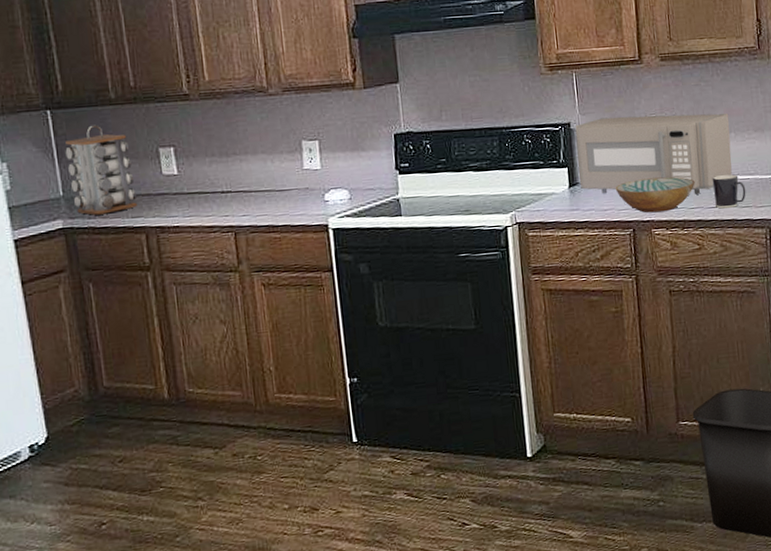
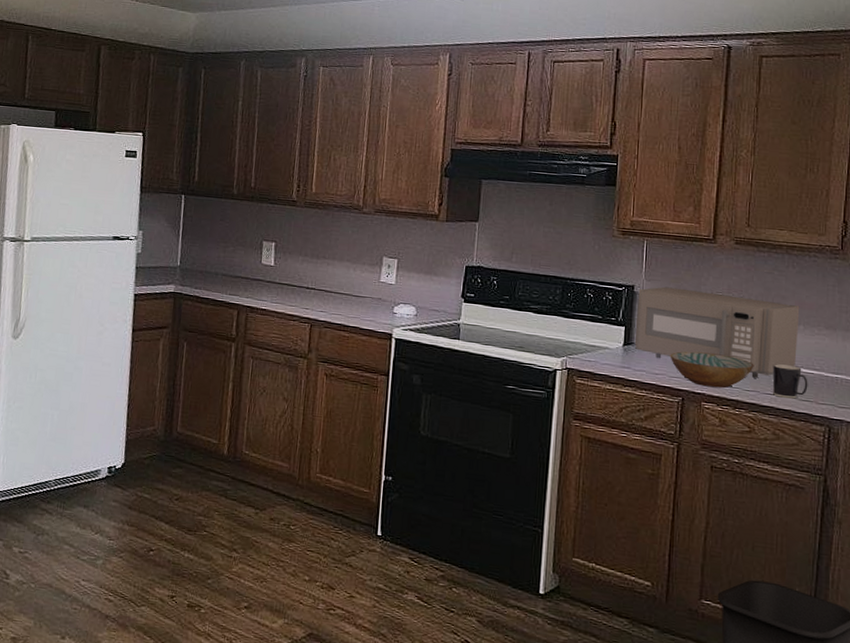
spice rack: present [65,124,137,216] -> none [186,212,240,288]

